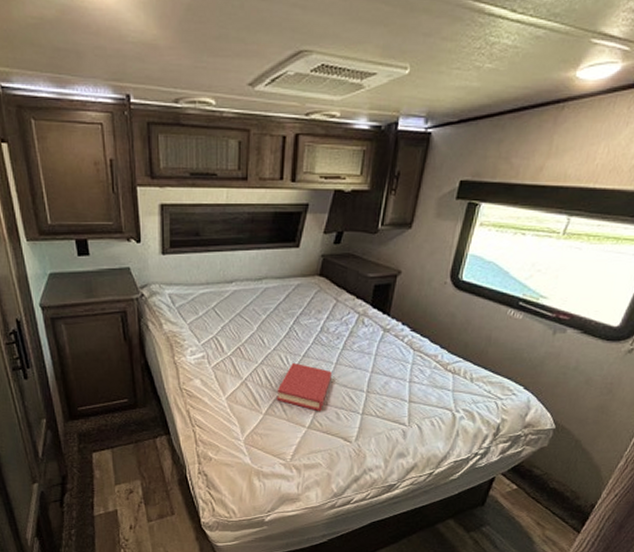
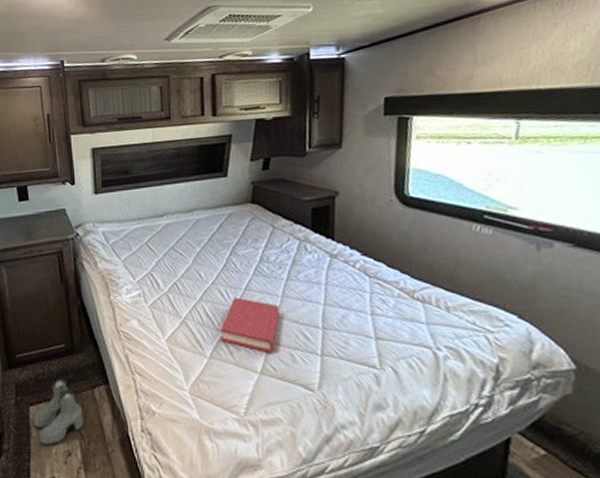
boots: none [96,429,145,484] -> present [33,378,84,445]

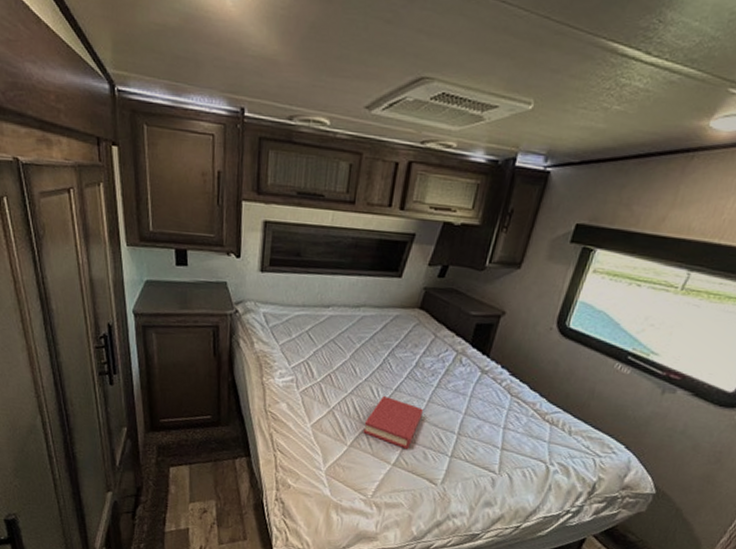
boots: present [33,378,84,445] -> none [173,446,222,502]

